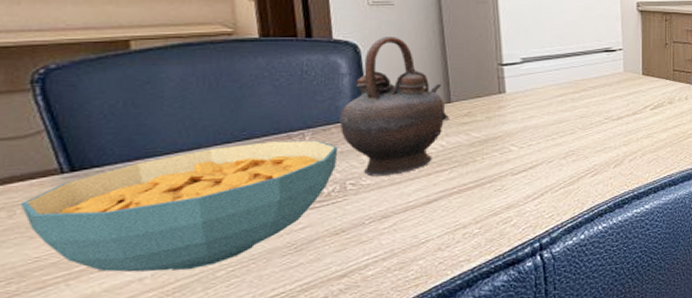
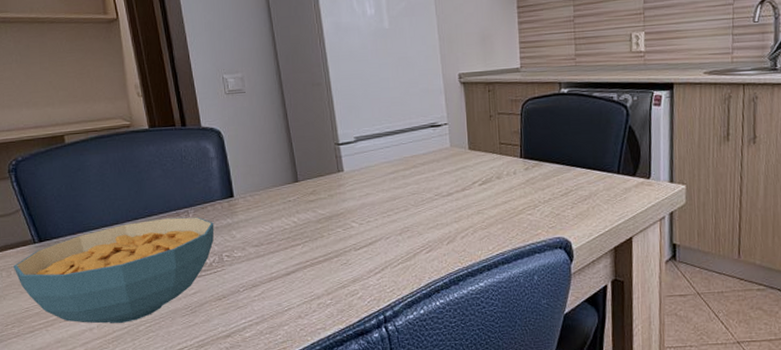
teapot: present [339,37,450,177] -> none [213,122,299,250]

